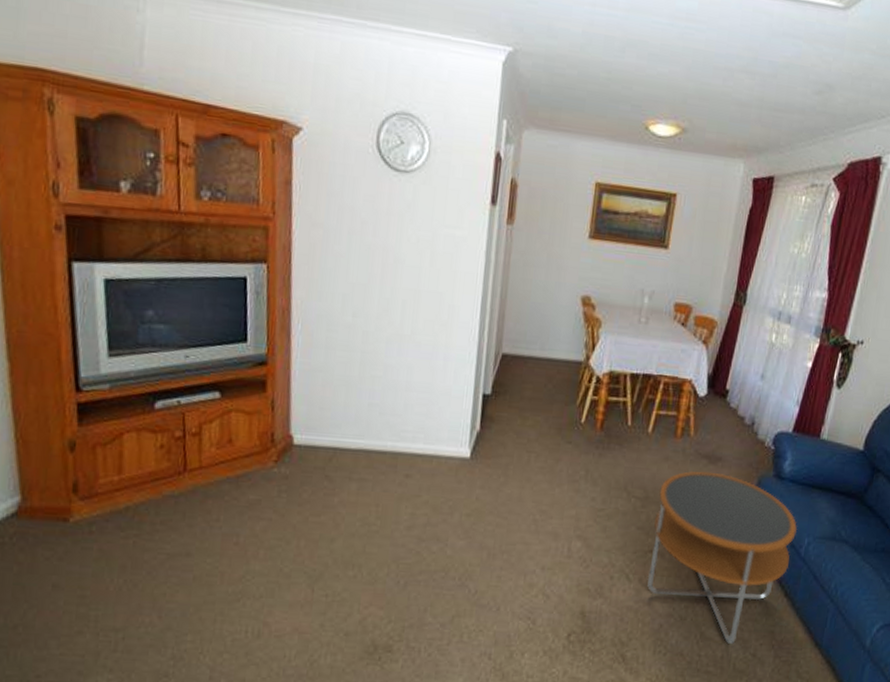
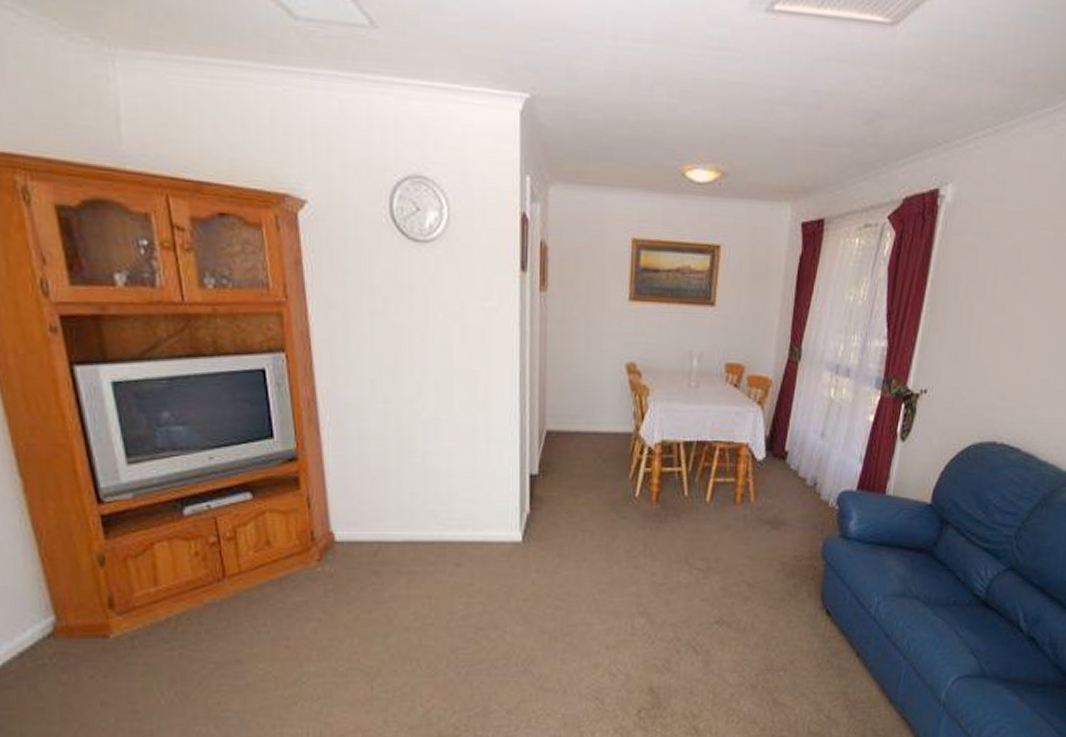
side table: present [647,470,798,644] -> none [715,537,867,708]

